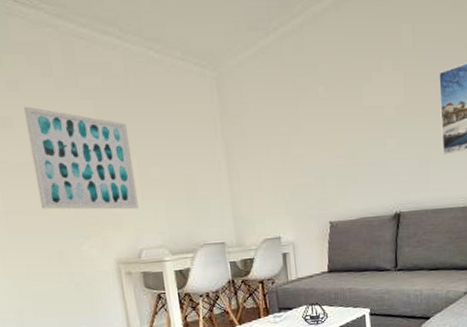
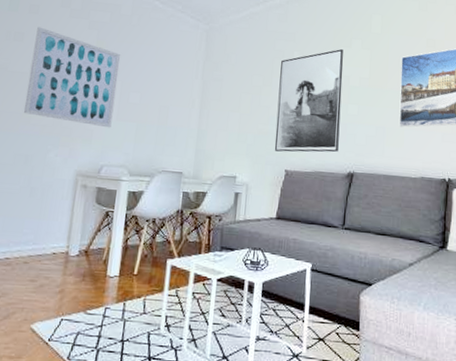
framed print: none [306,74,382,204] -> present [274,48,343,153]

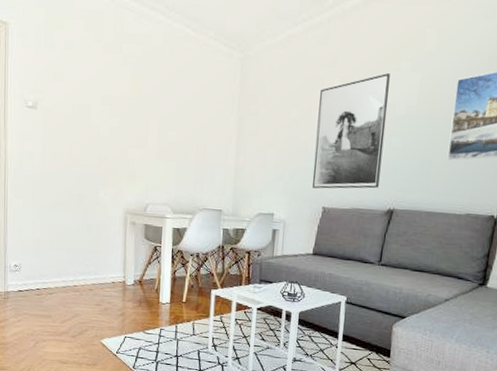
wall art: present [24,26,121,128] -> none [72,65,156,168]

